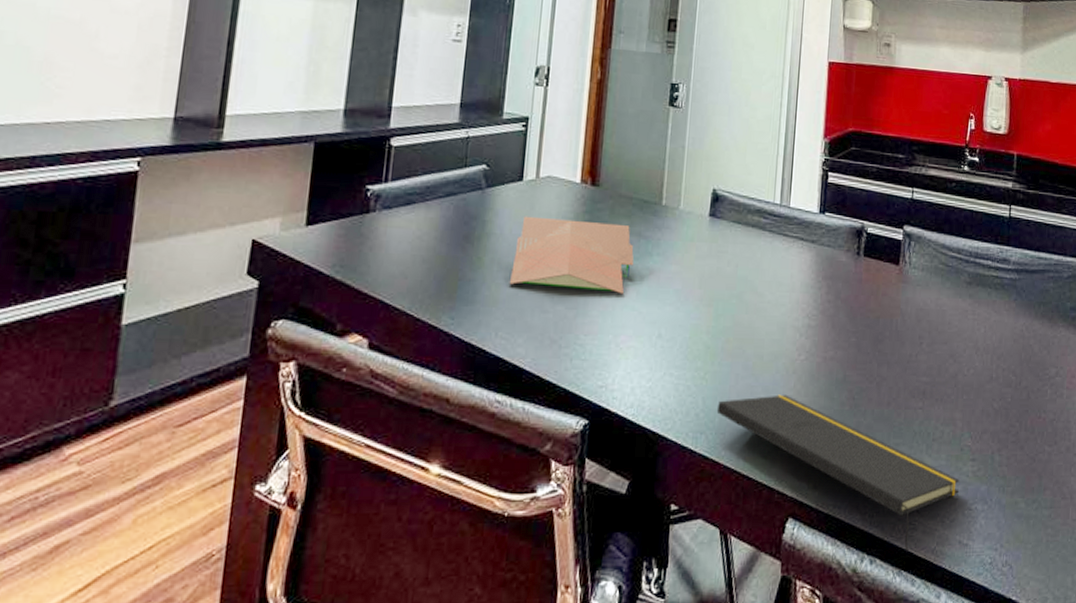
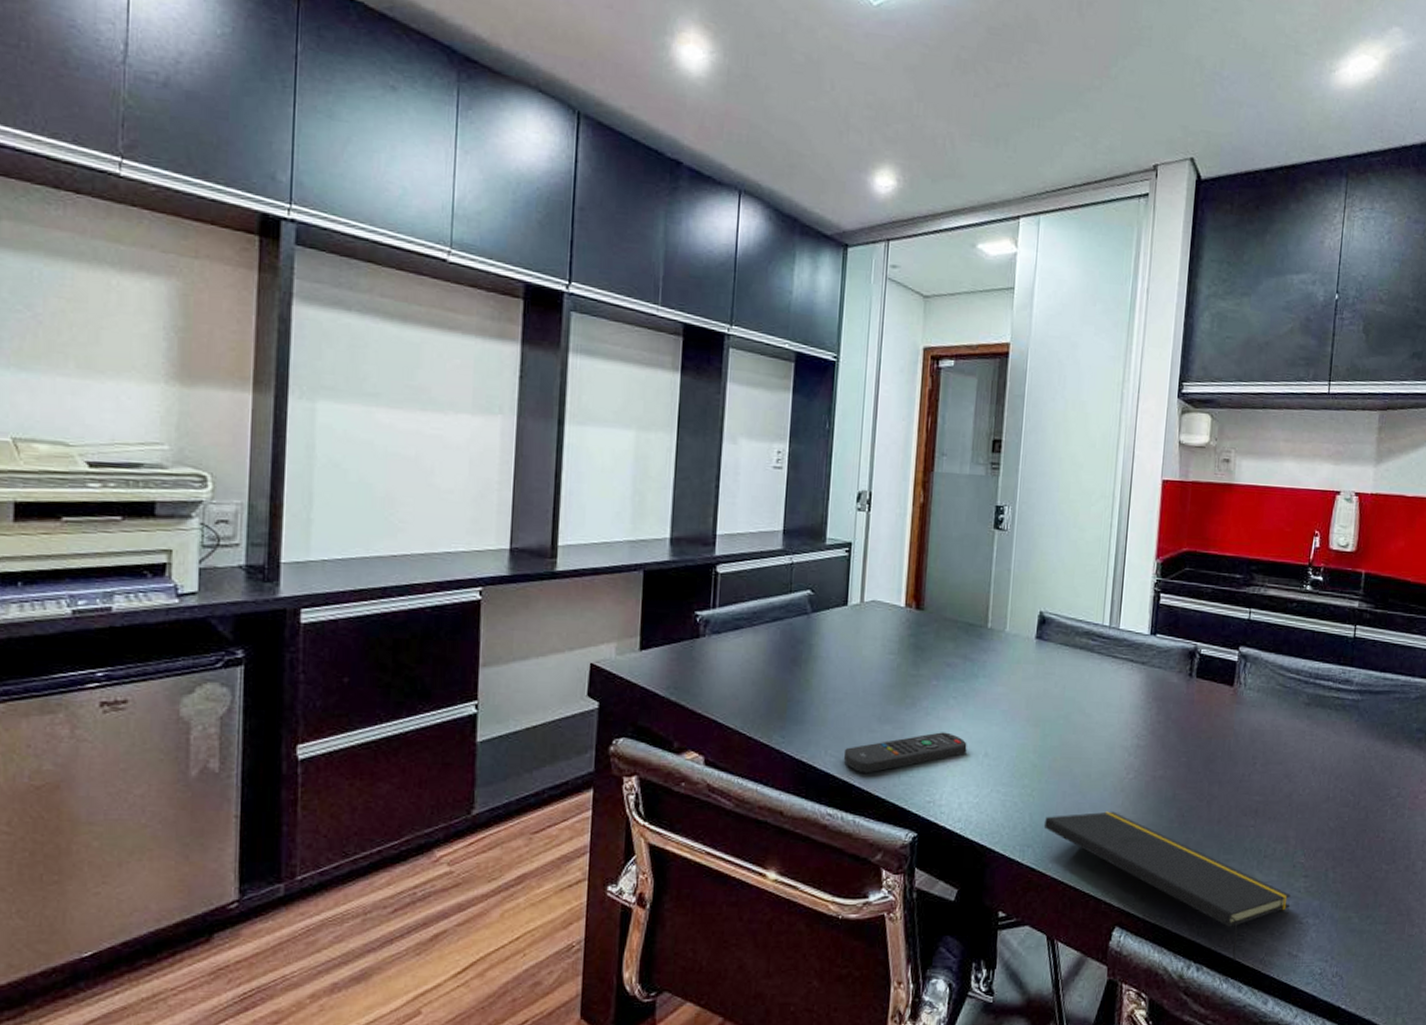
papers: present [509,216,634,294] -> none [836,639,960,715]
remote control: none [514,312,641,357] -> present [843,732,967,774]

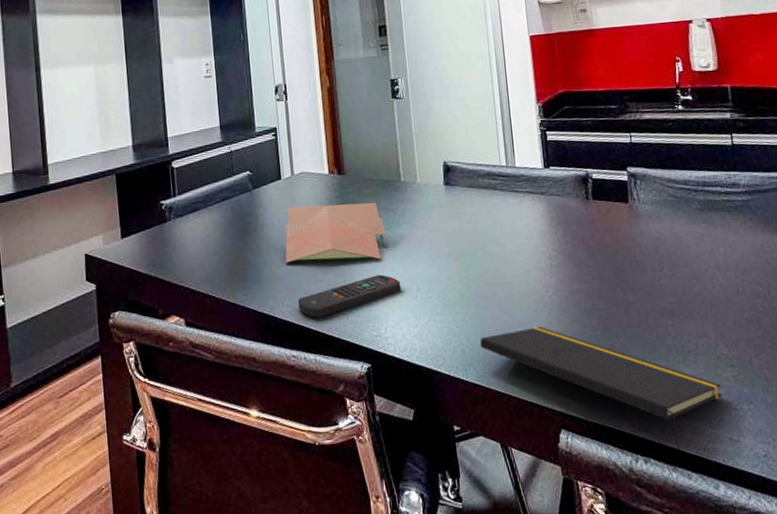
papers: none [836,639,960,715] -> present [285,202,386,263]

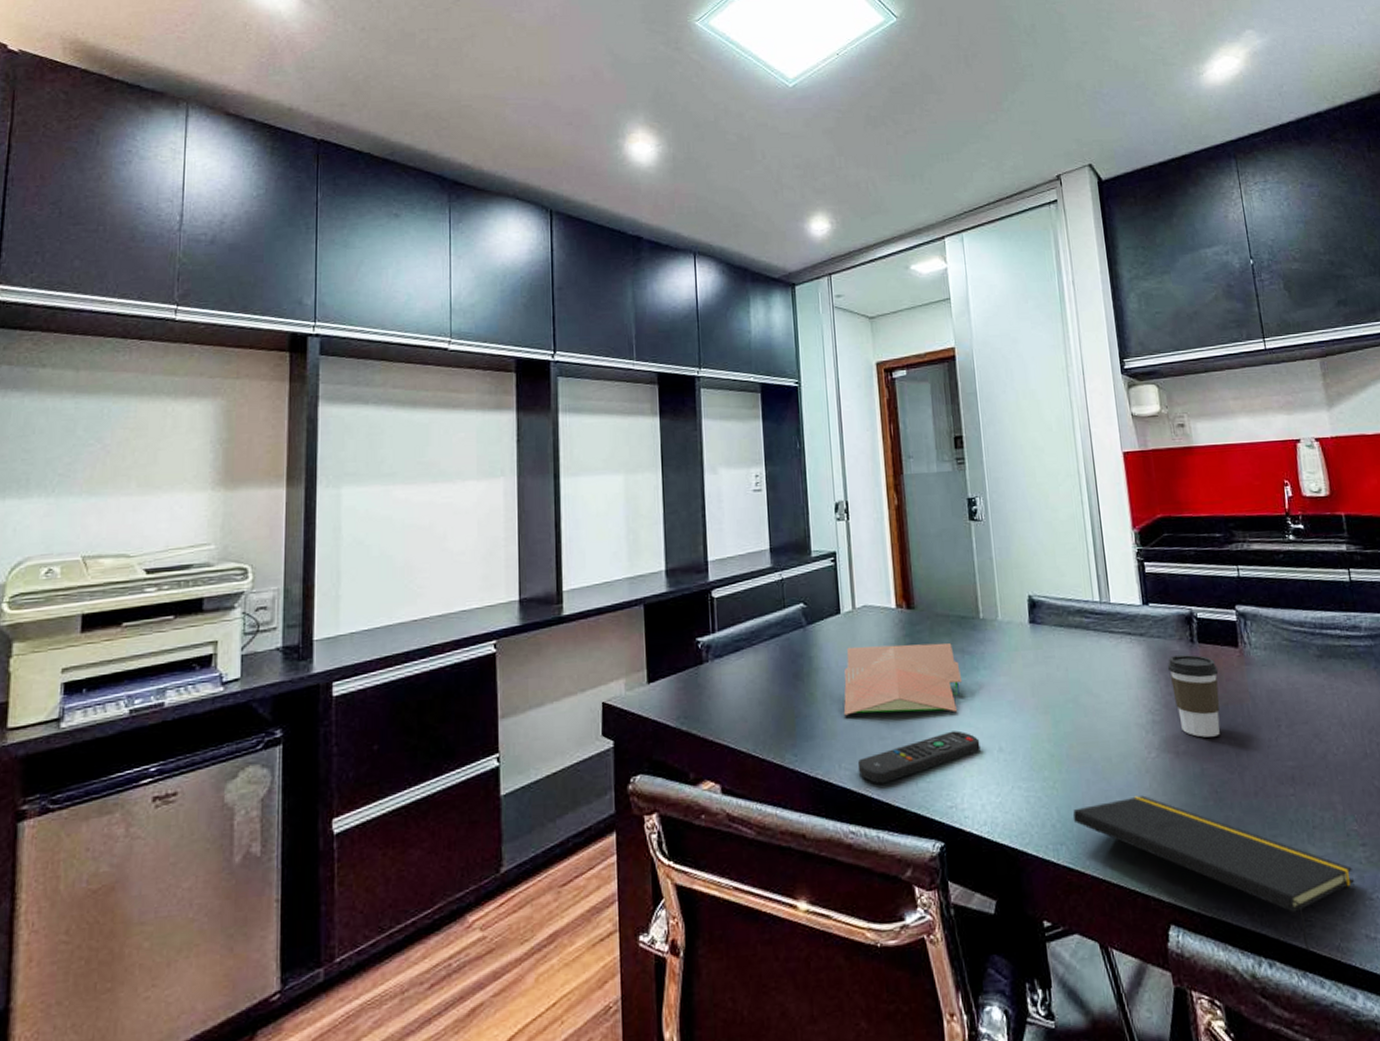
coffee cup: none [565,210,610,279] -> present [1168,655,1220,738]

